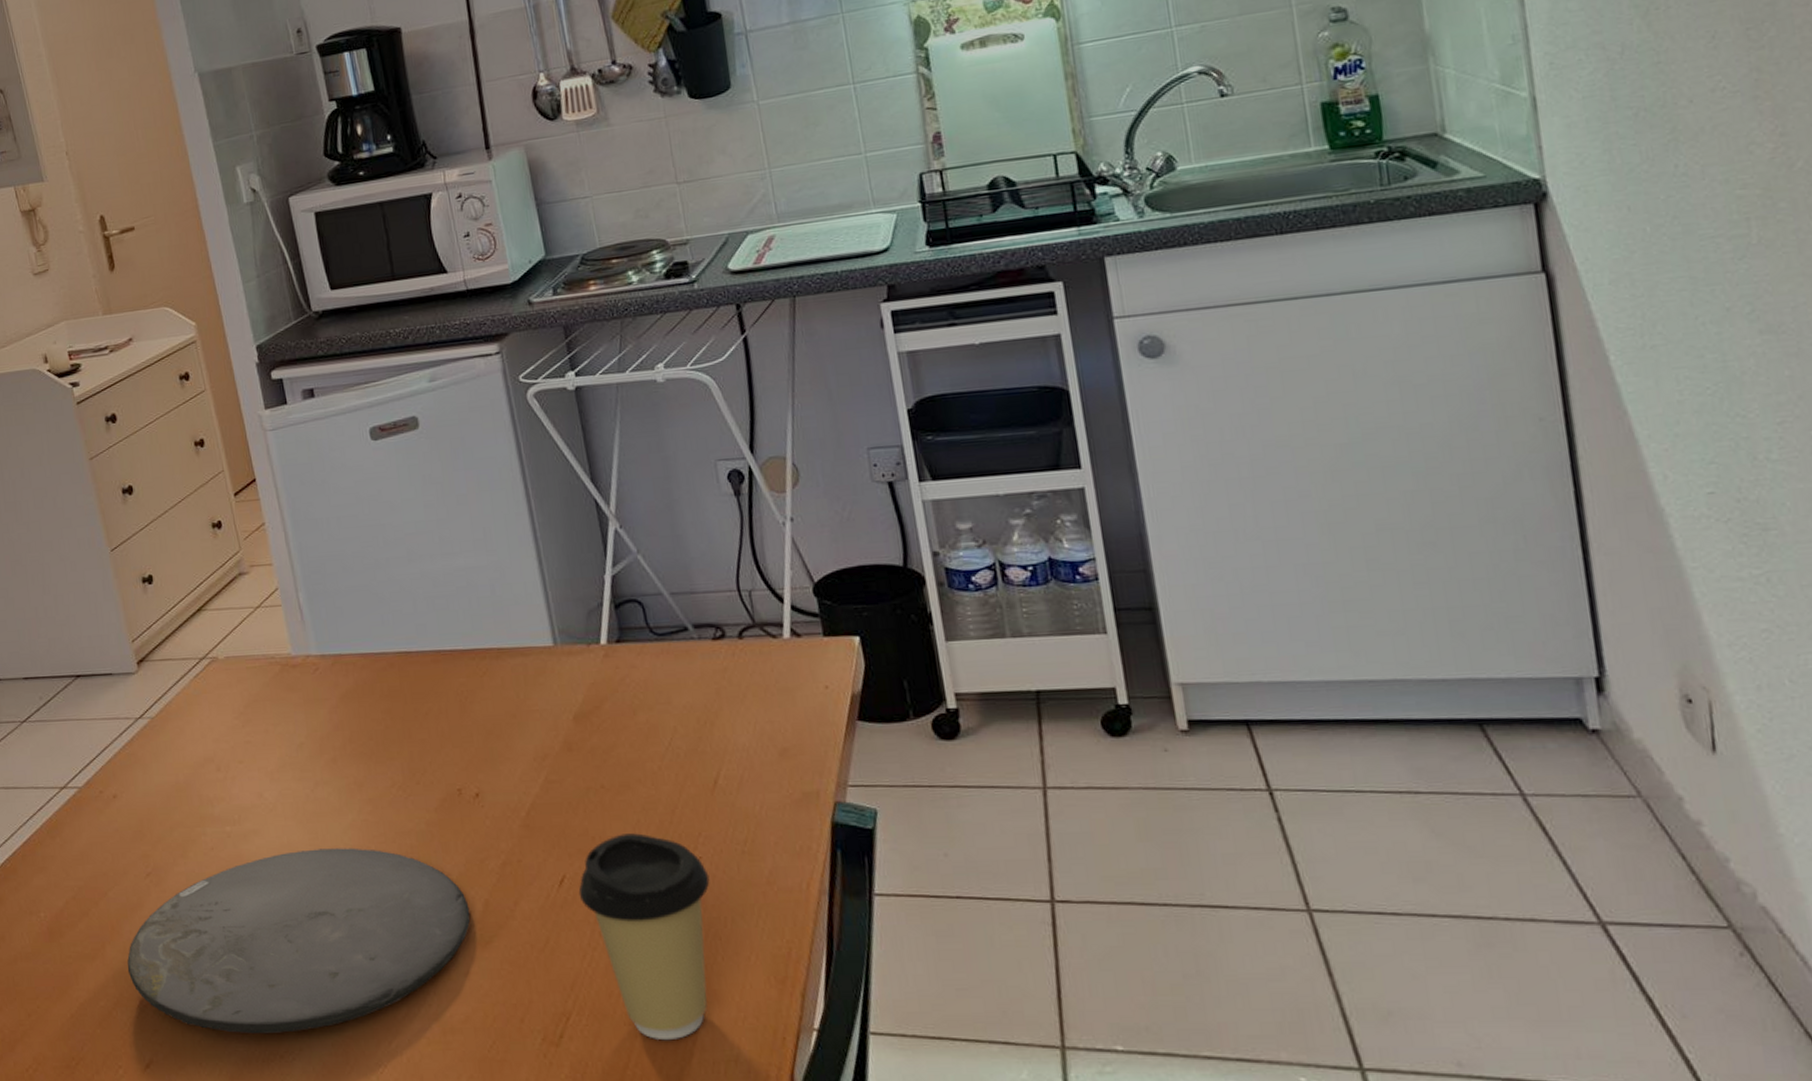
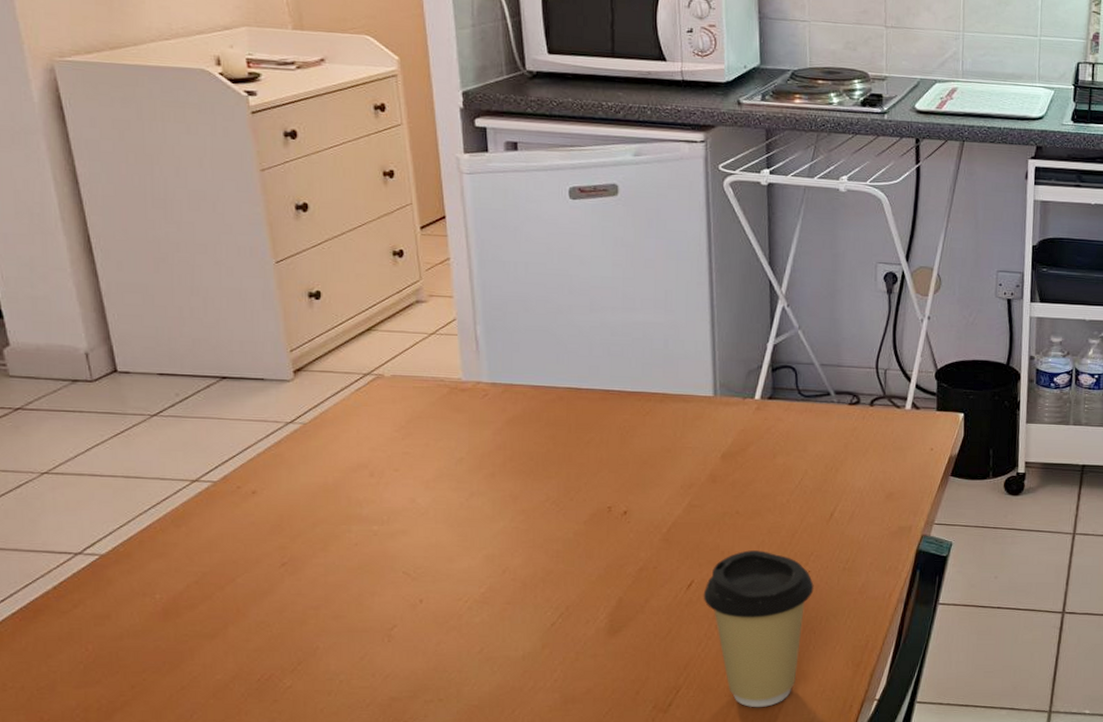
plate: present [127,848,470,1033] -> none [250,549,604,703]

